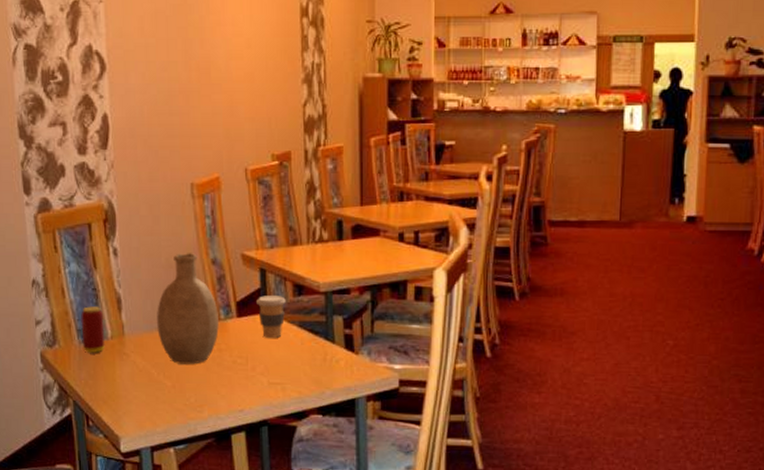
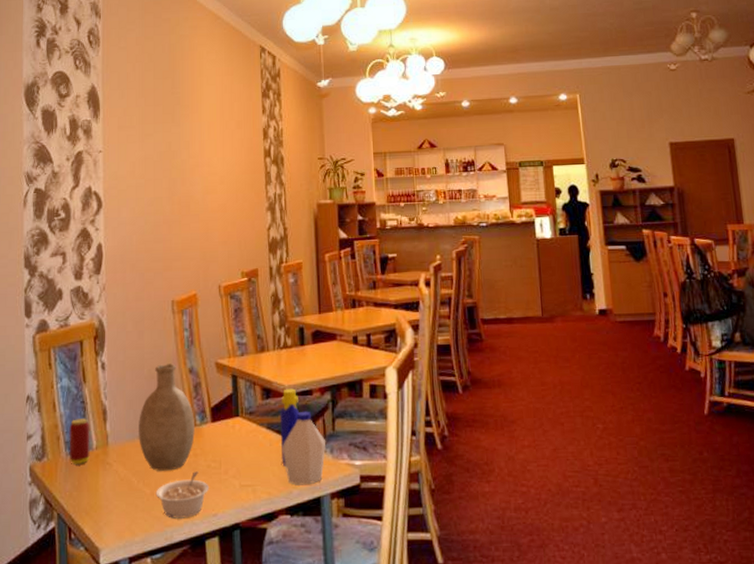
legume: none [177,366,234,412] -> present [155,471,208,519]
coffee cup: present [256,294,286,338] -> none [229,399,255,441]
bottle: none [313,286,364,386] -> present [279,388,326,486]

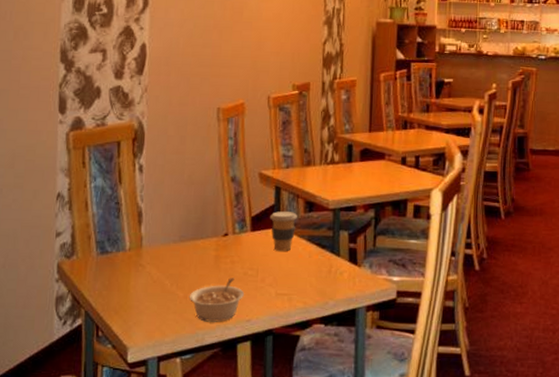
beverage can: present [69,418,90,464] -> none [100,219,124,264]
decorative vase: present [139,364,195,471] -> none [174,171,234,276]
coffee cup: none [229,399,255,441] -> present [270,210,297,251]
bottle: present [279,388,326,486] -> none [319,203,366,297]

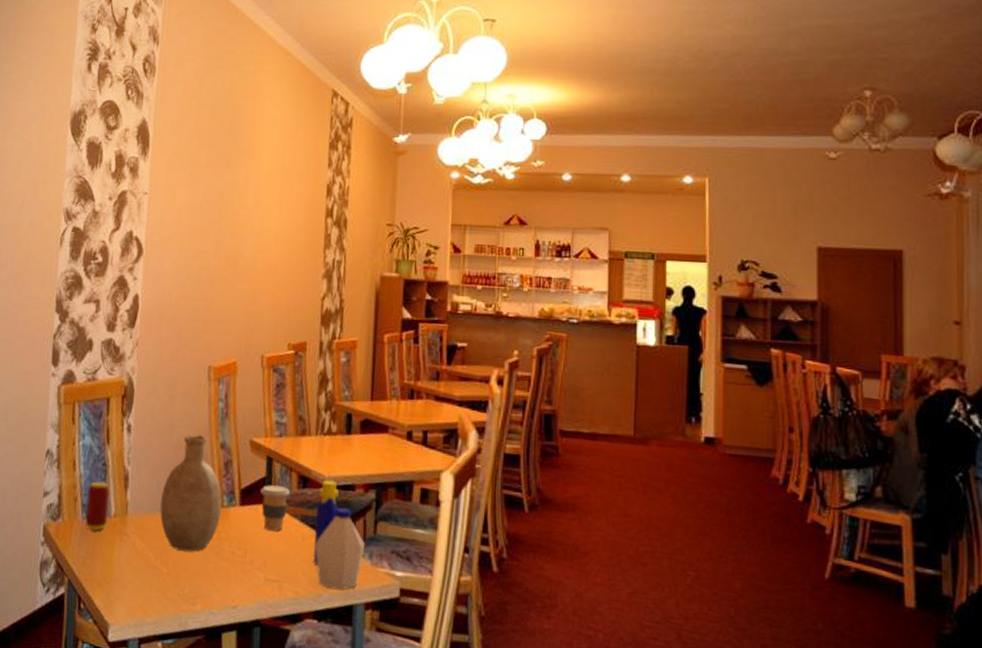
beverage can: none [100,219,124,264] -> present [86,481,110,531]
decorative vase: none [174,171,234,276] -> present [160,434,222,552]
legume: present [189,278,244,322] -> none [173,556,231,606]
bottle: none [319,203,366,297] -> present [313,480,366,590]

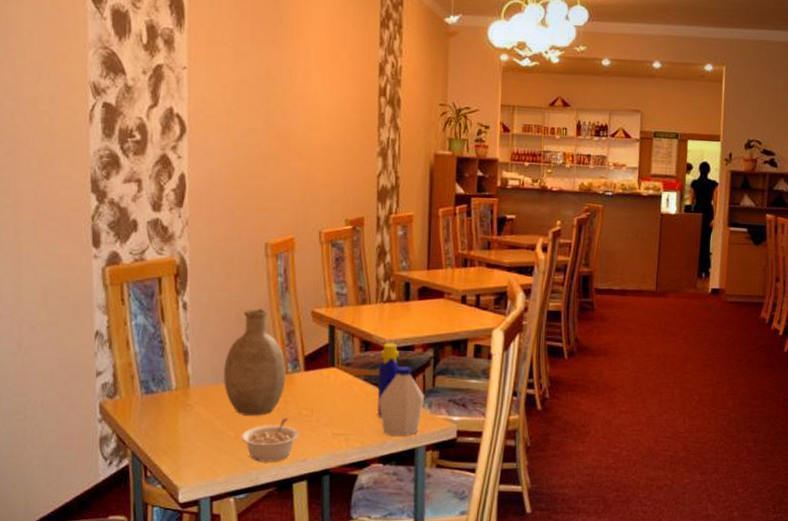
beverage can: present [86,481,110,531] -> none [145,358,169,404]
legume: none [173,556,231,606] -> present [241,418,298,462]
coffee cup: present [260,484,290,531] -> none [324,350,353,391]

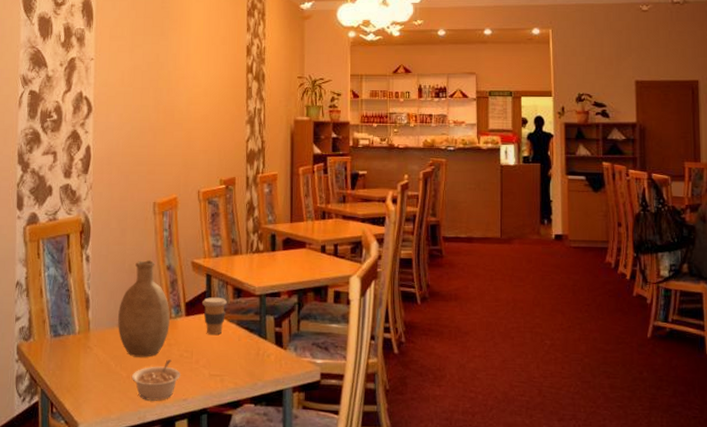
coffee cup: none [324,350,353,391] -> present [202,296,227,335]
bottle: present [376,343,425,437] -> none [248,290,291,379]

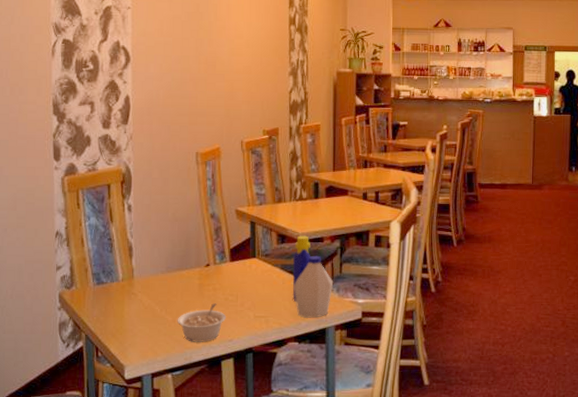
decorative vase: present [118,260,170,357] -> none [162,209,215,302]
coffee cup: present [202,296,227,335] -> none [247,243,271,279]
bottle: none [248,290,291,379] -> present [292,235,334,318]

